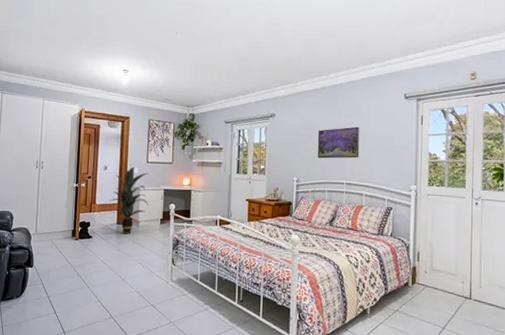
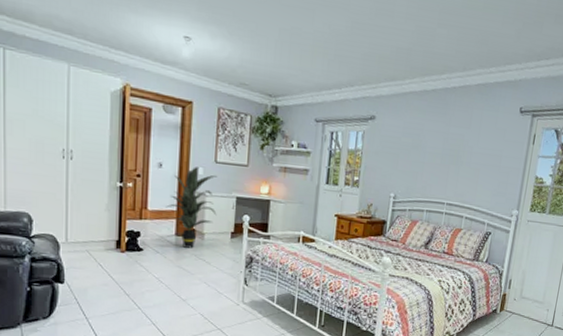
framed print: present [317,126,360,159] -> none [418,140,469,177]

